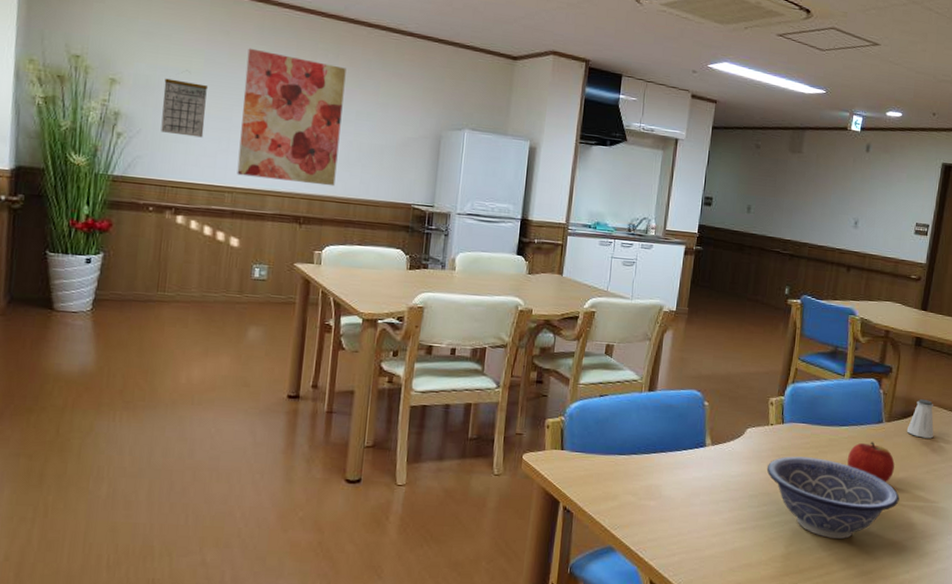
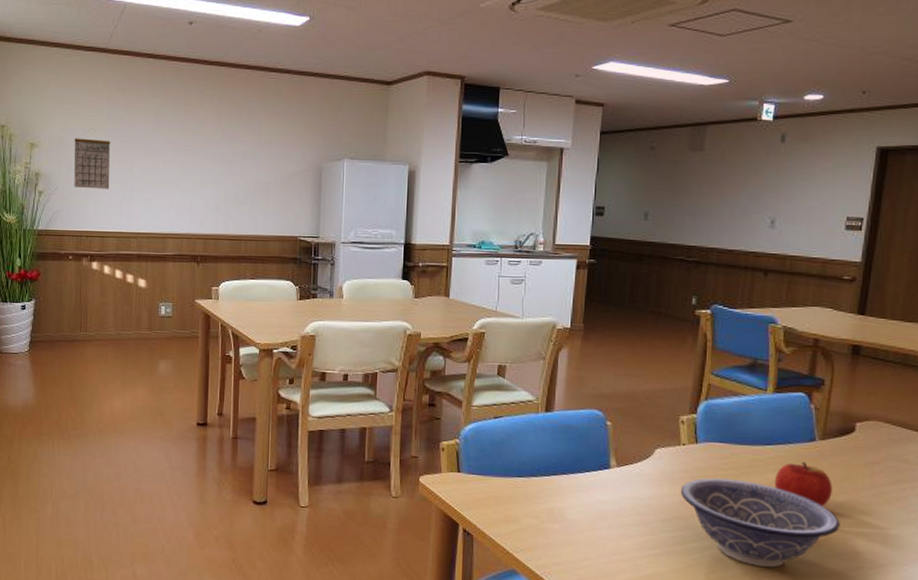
wall art: present [237,48,346,187] -> none [140,102,230,225]
saltshaker: present [906,399,934,439] -> none [845,414,881,458]

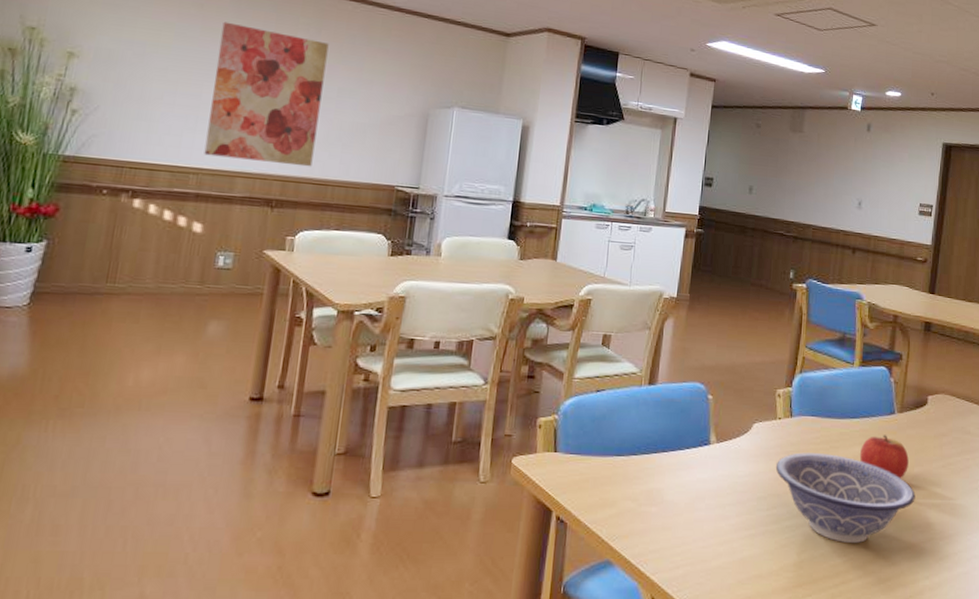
calendar: present [74,128,111,189] -> none [121,43,177,115]
wall art: none [140,102,230,225] -> present [204,22,329,167]

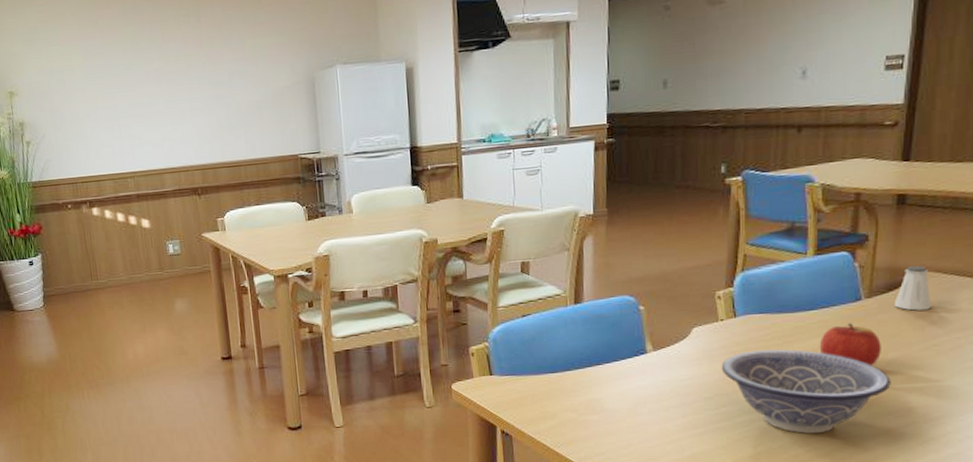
wall art: present [204,22,329,167] -> none [117,29,223,160]
saltshaker: none [919,388,948,430] -> present [894,266,932,311]

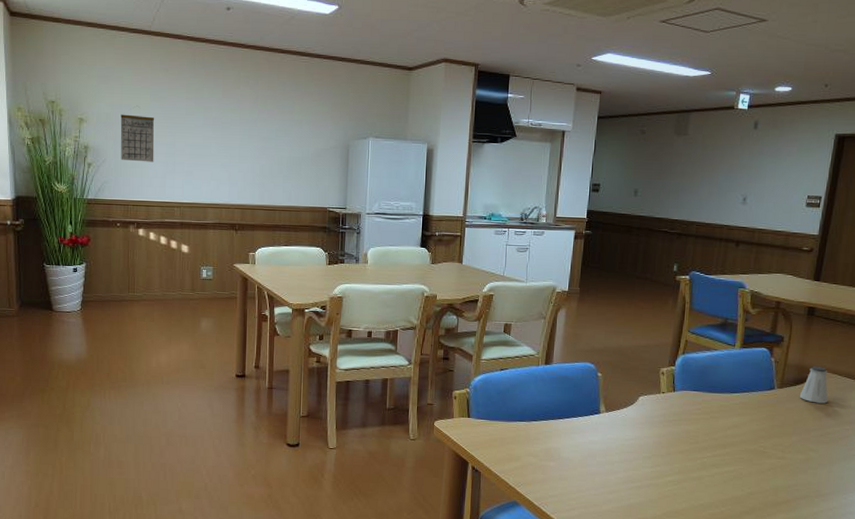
calendar: none [53,68,98,133] -> present [120,105,155,162]
decorative bowl: present [721,349,891,434] -> none [659,421,793,498]
apple: present [819,323,881,366] -> none [738,407,787,445]

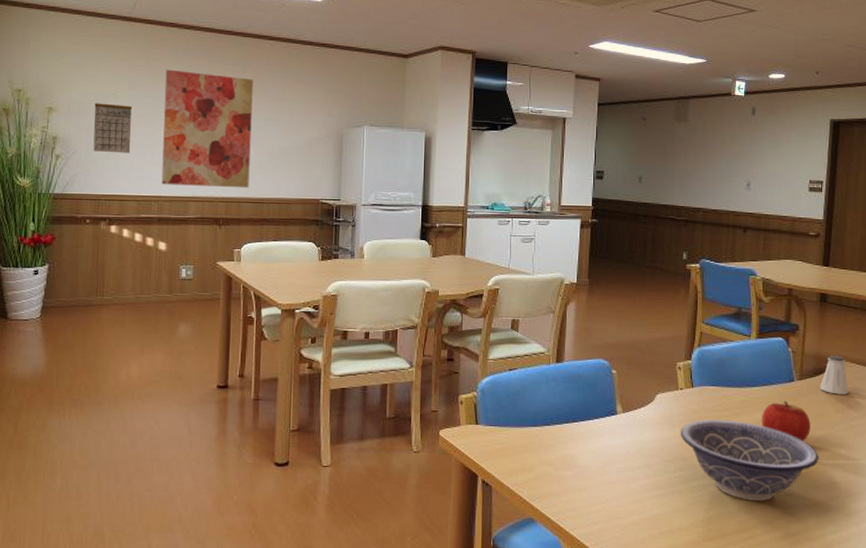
wall art: none [183,82,265,196] -> present [161,69,253,188]
decorative bowl: none [659,421,793,498] -> present [680,419,819,502]
apple: none [738,407,787,445] -> present [761,401,811,442]

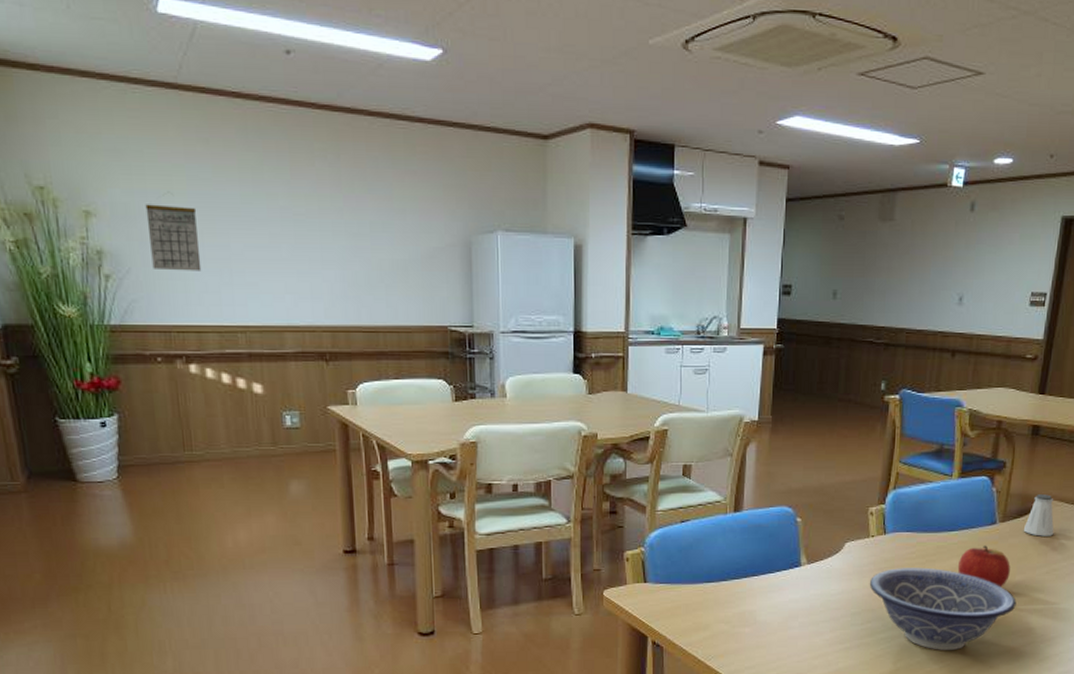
wall art: present [161,69,253,188] -> none [234,157,358,314]

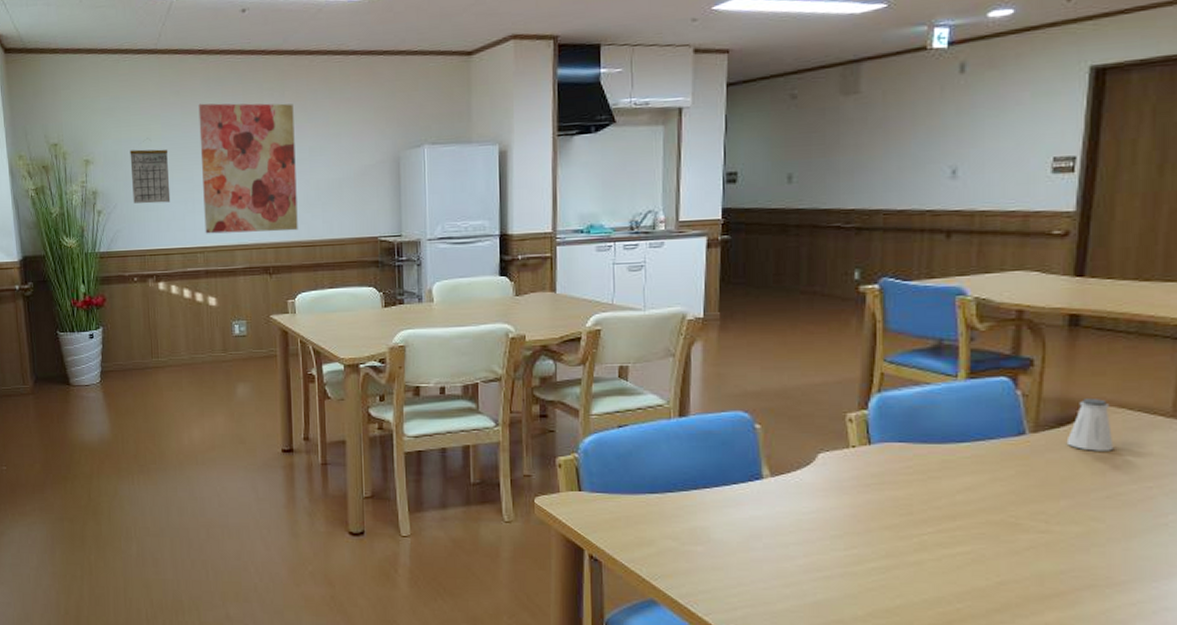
wall art: none [234,157,358,314] -> present [198,103,298,234]
decorative bowl: present [869,567,1017,651] -> none [852,485,1064,590]
apple: present [957,545,1010,588] -> none [973,461,1051,514]

